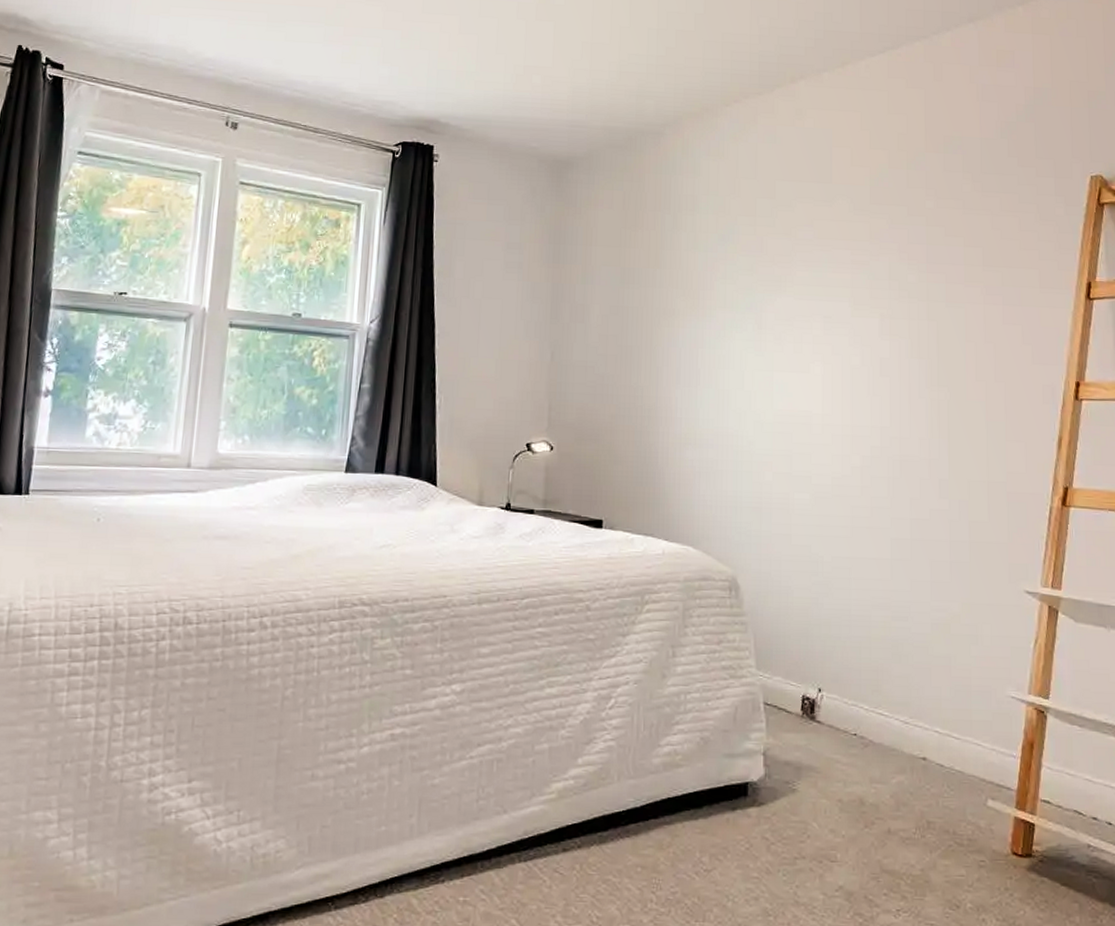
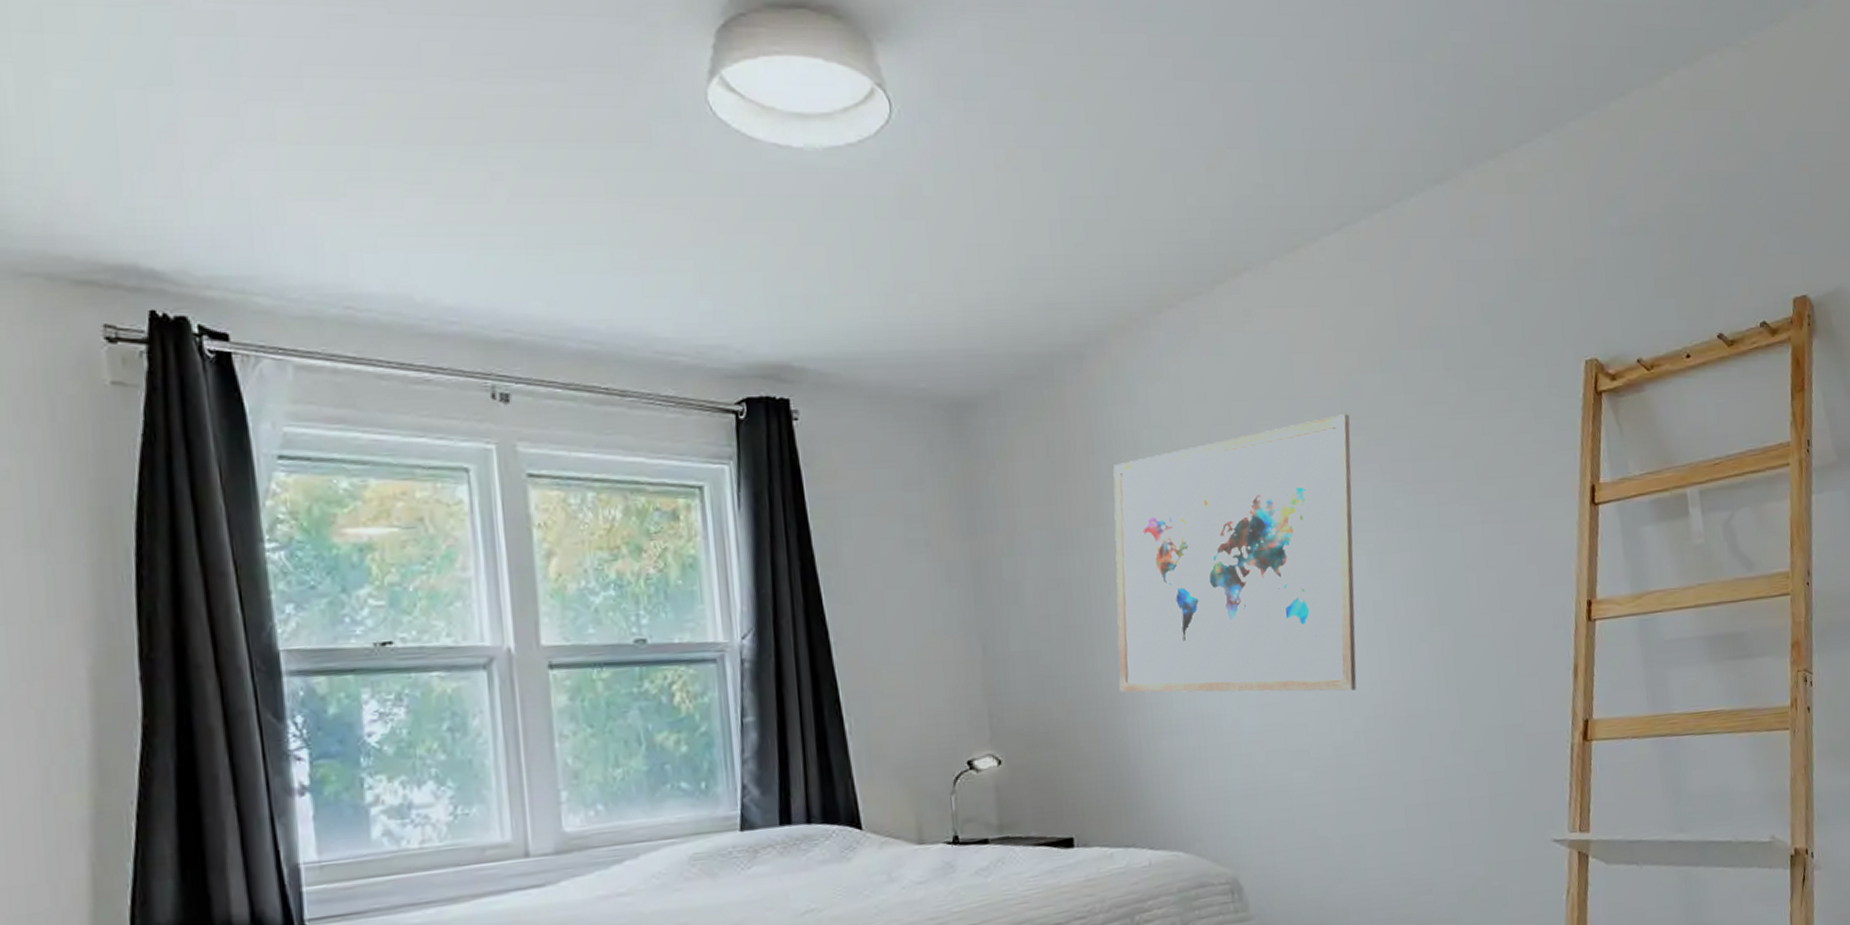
wall art: none [657,200,877,431] -> present [1112,414,1357,693]

